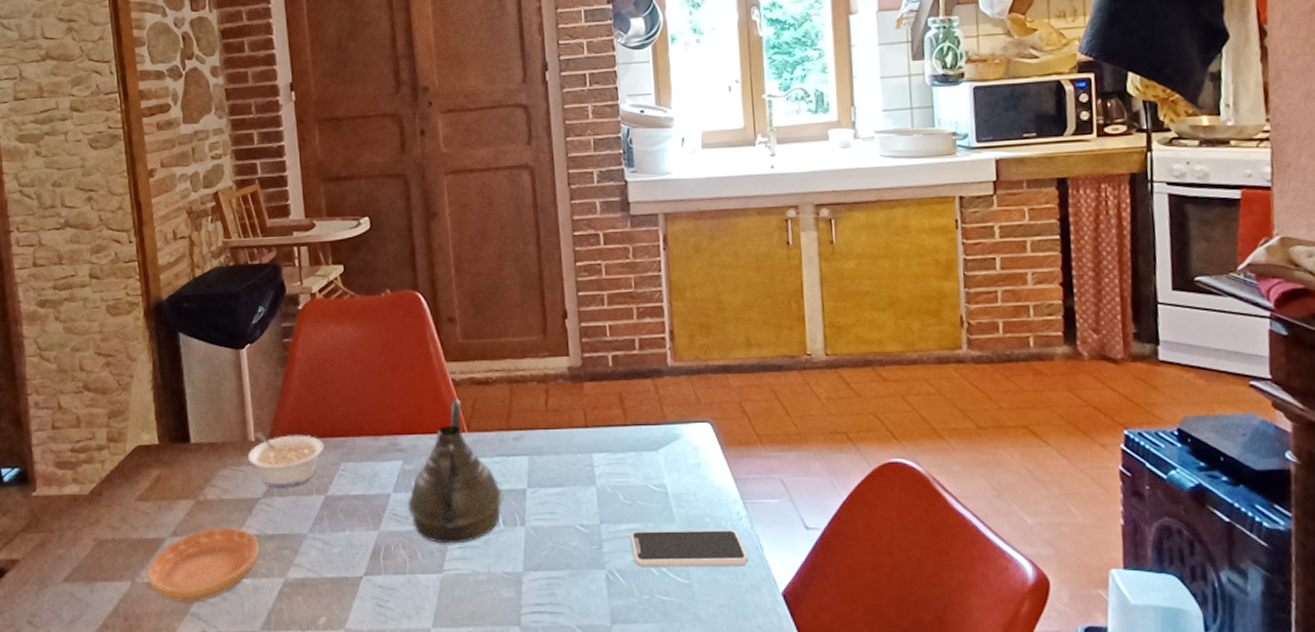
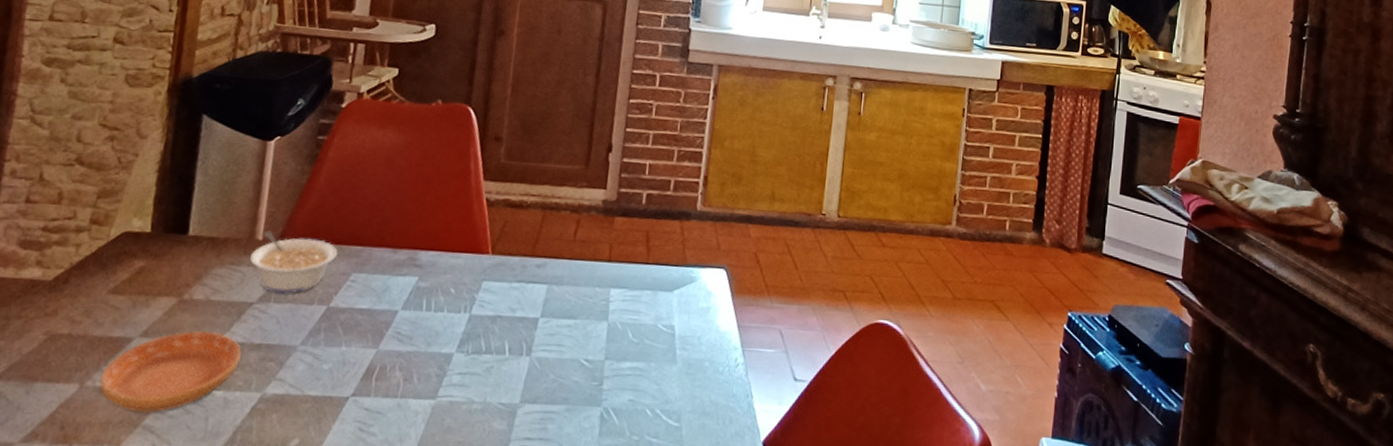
teapot: present [407,398,504,544] -> none [413,218,515,370]
smartphone: present [629,530,749,568] -> none [630,370,739,412]

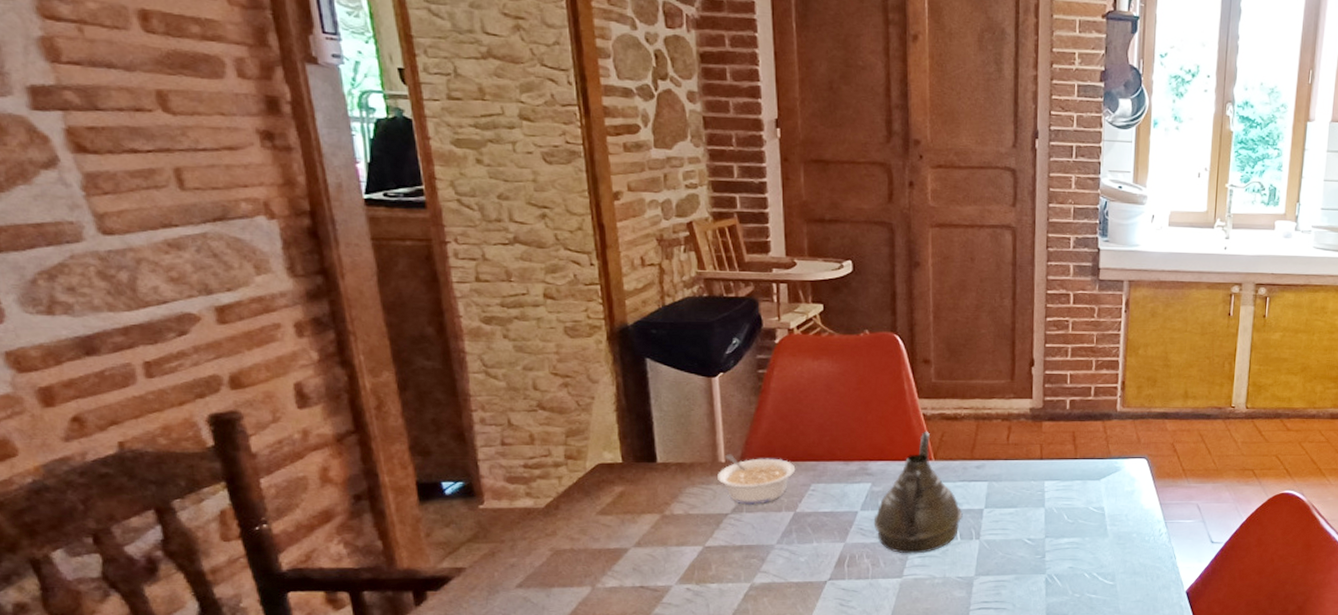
saucer: present [99,330,242,413] -> none [608,538,726,604]
teapot: none [413,218,515,370] -> present [873,431,963,554]

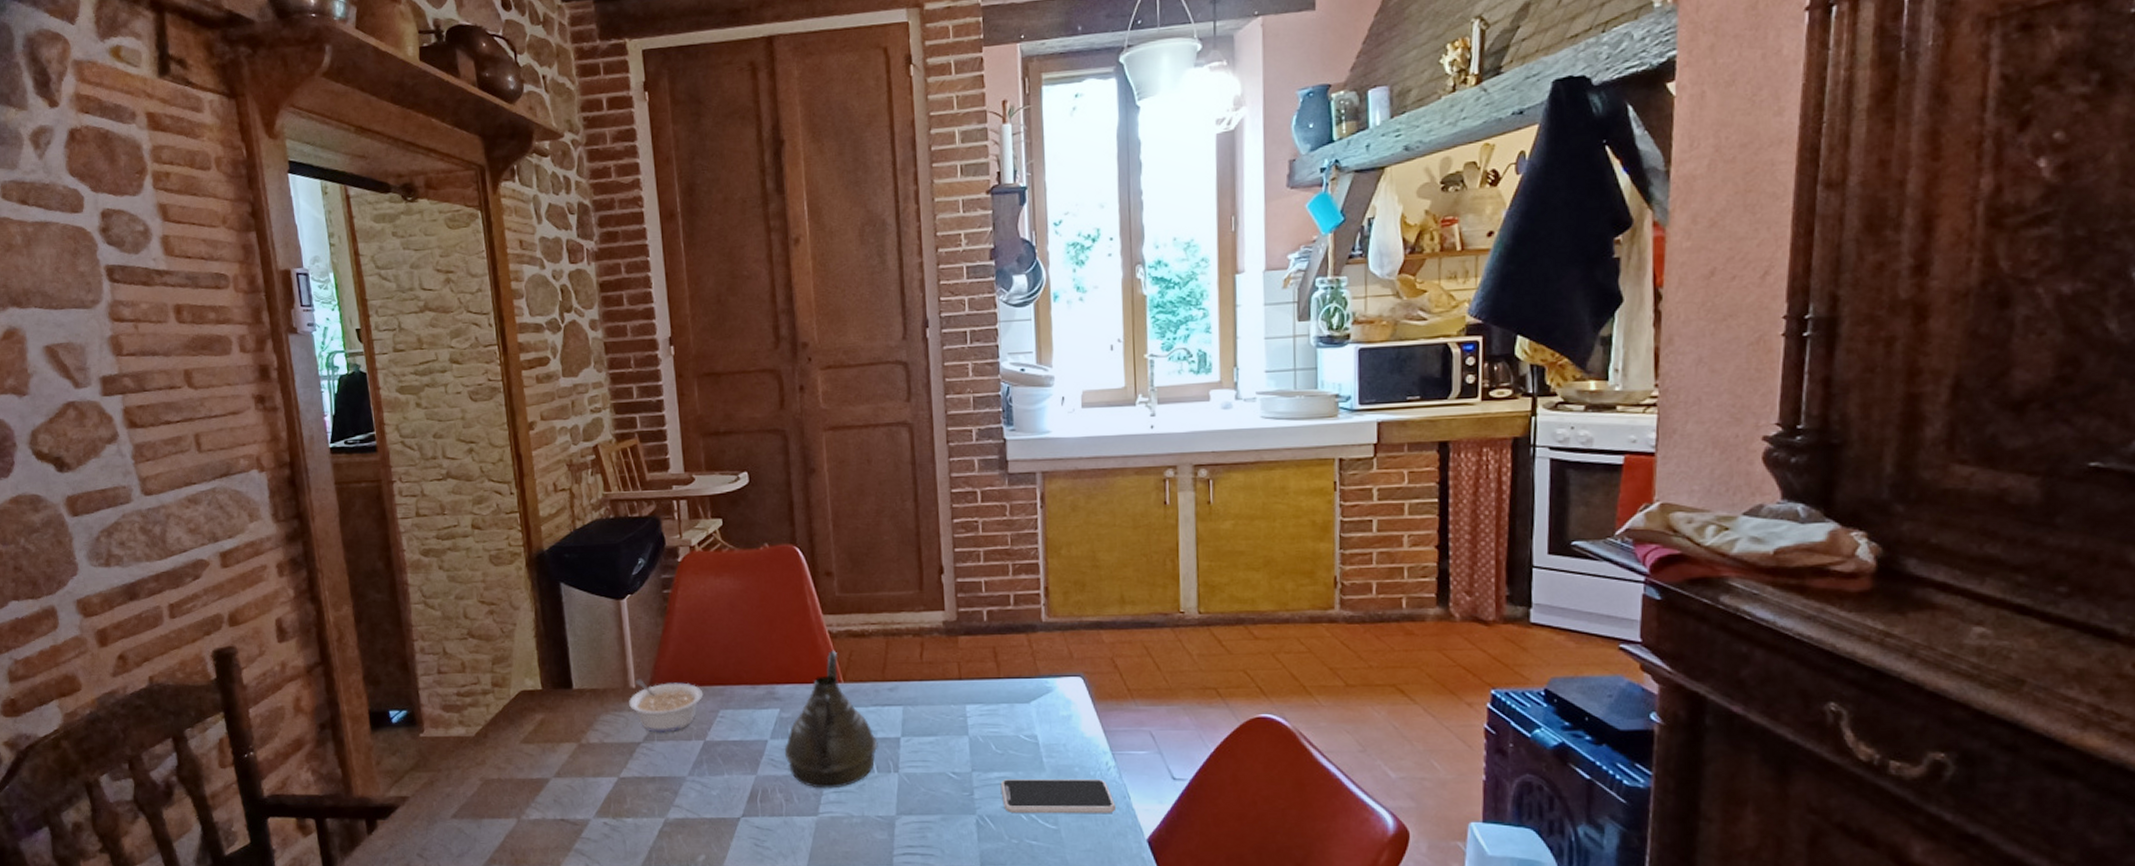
smartphone: none [1069,543,1164,573] -> present [1000,779,1117,814]

